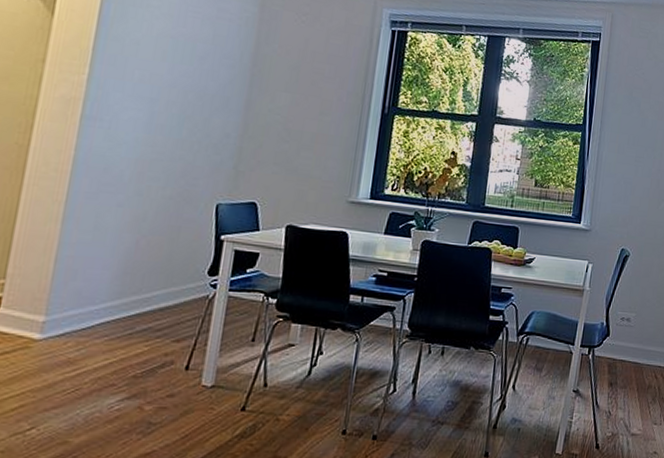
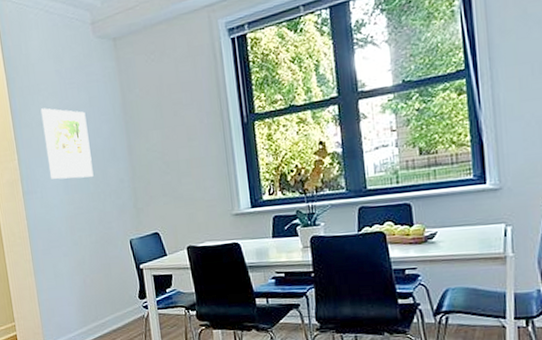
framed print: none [130,26,204,122] -> present [40,108,94,180]

